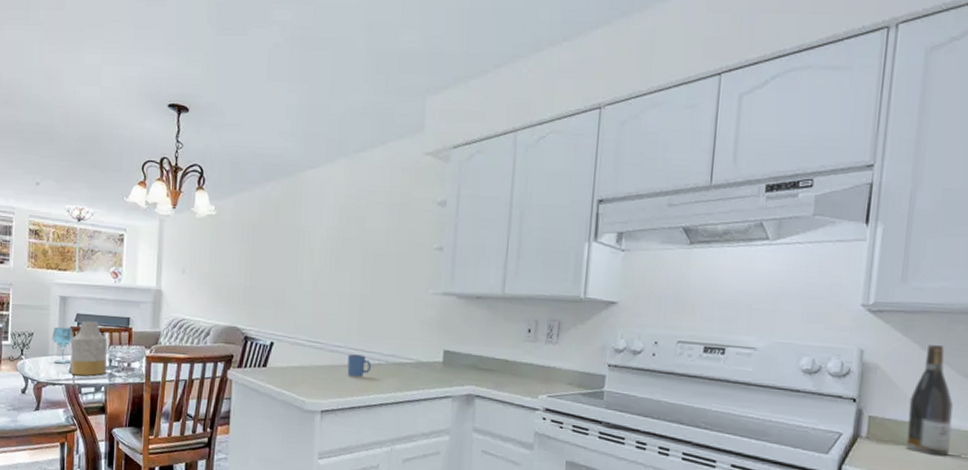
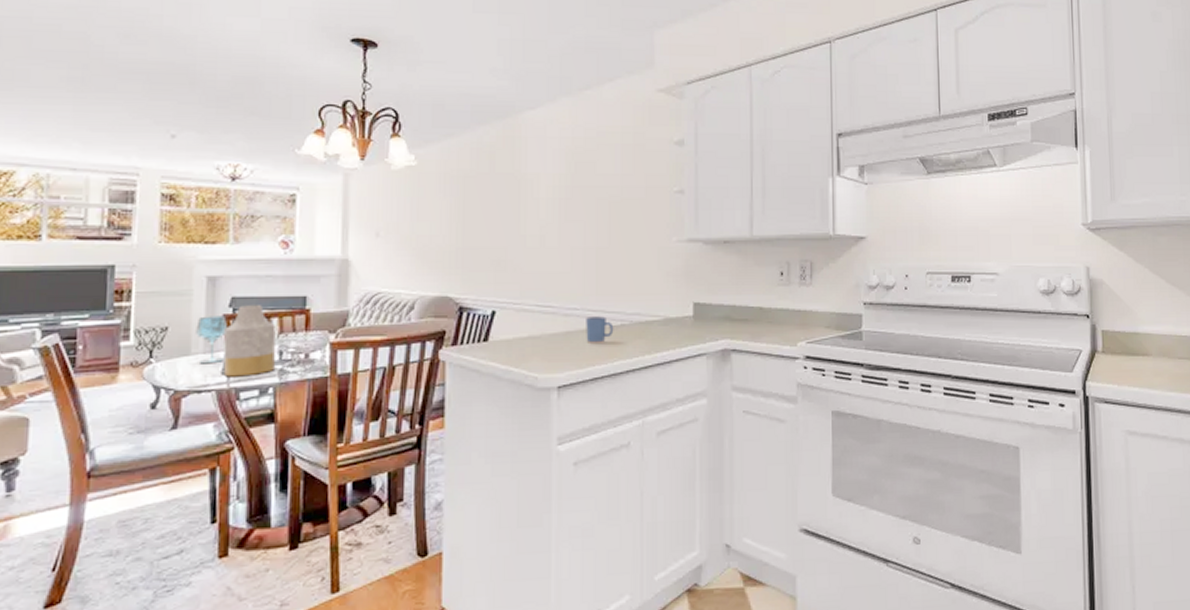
wine bottle: present [906,345,954,456] -> none [1132,257,1171,362]

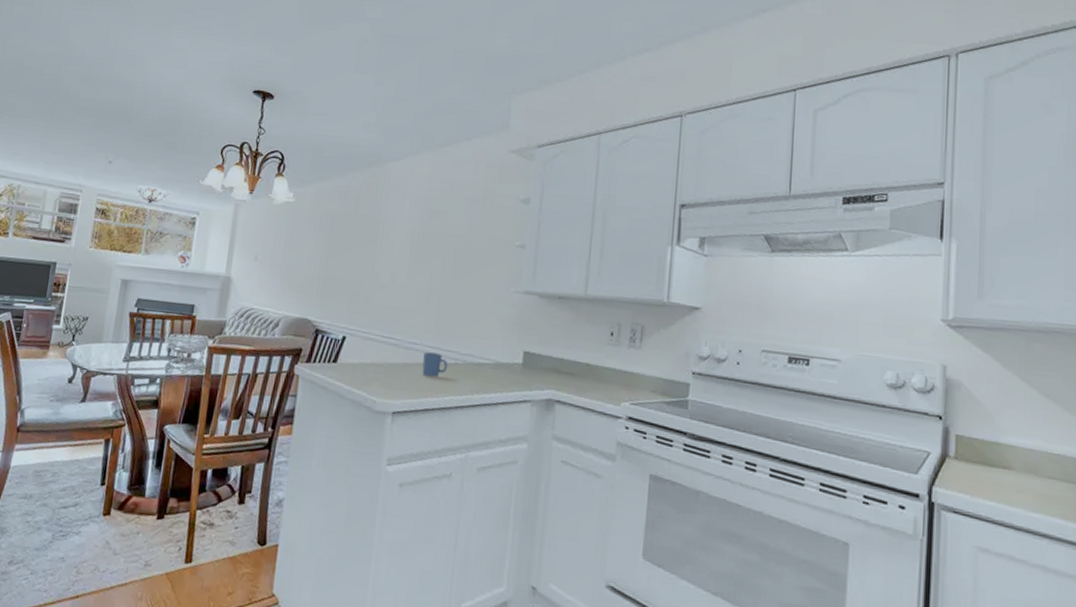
wine glass: present [196,316,228,364] -> none [107,311,133,352]
vase: present [223,305,276,377] -> none [124,306,168,367]

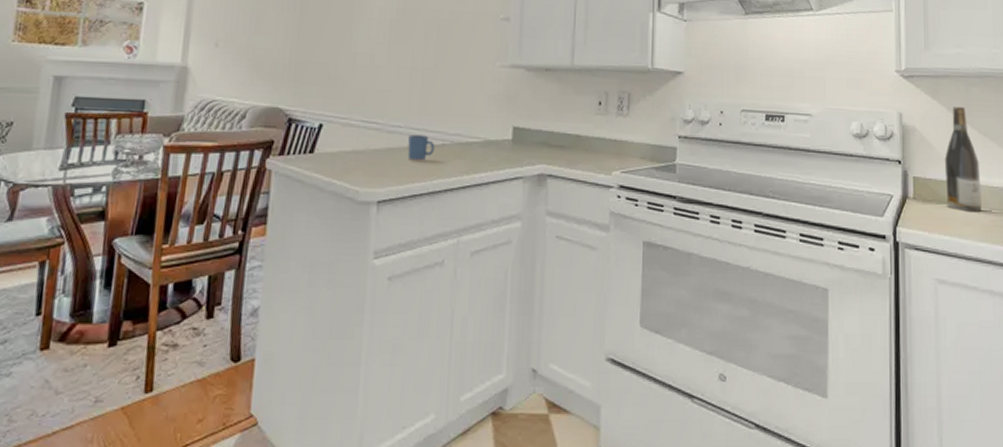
wine bottle: none [994,363,1039,479] -> present [944,107,982,212]

